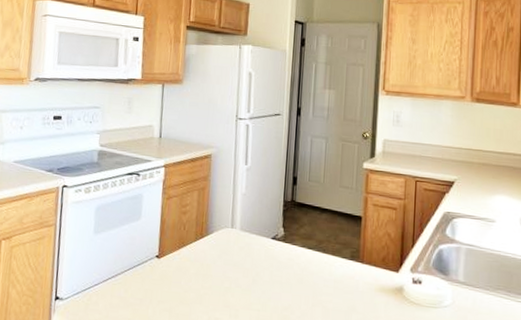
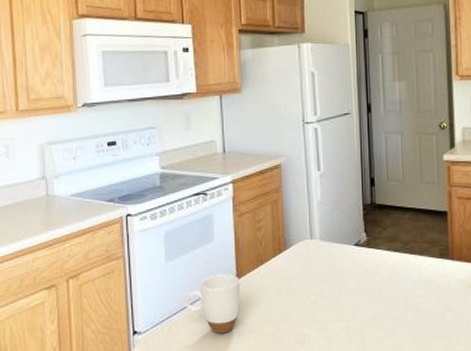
mug: none [106,251,161,309] -> present [184,274,241,334]

